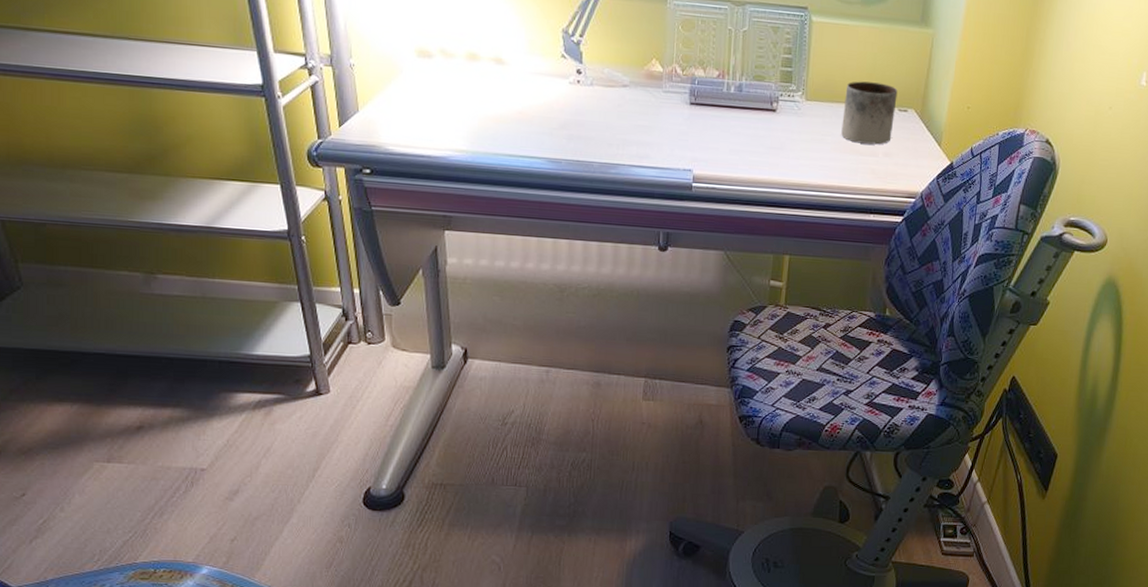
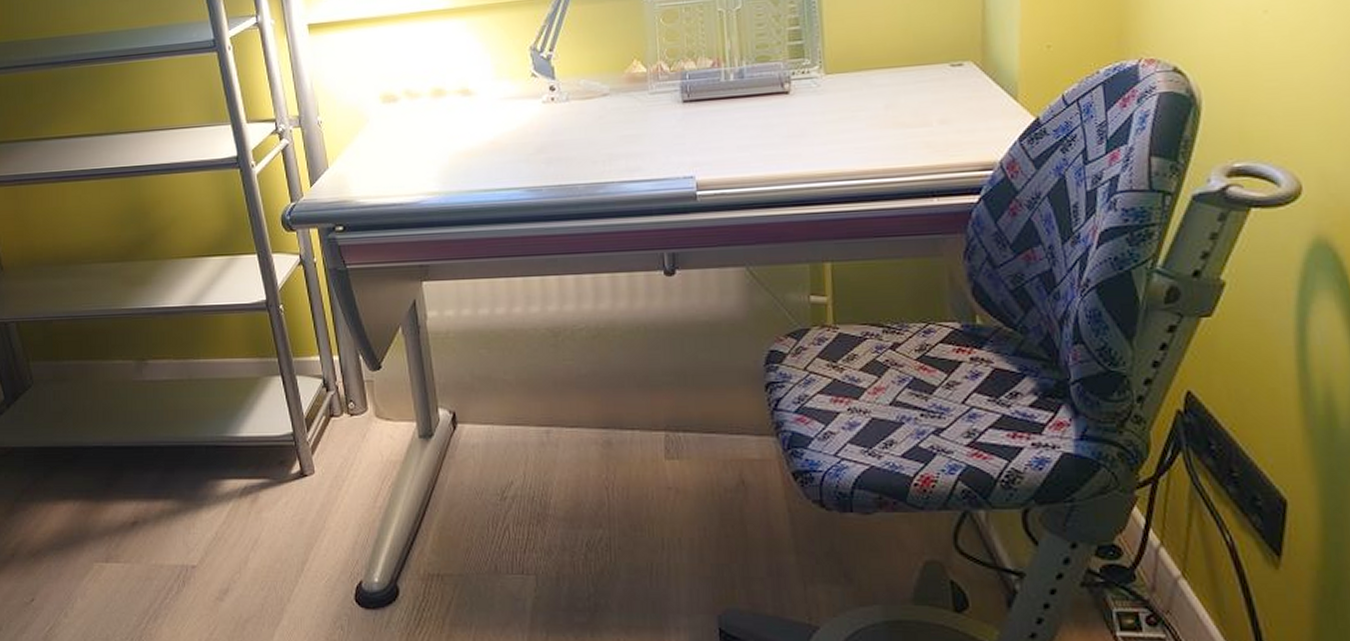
mug: present [841,81,898,145] -> none [875,37,947,114]

